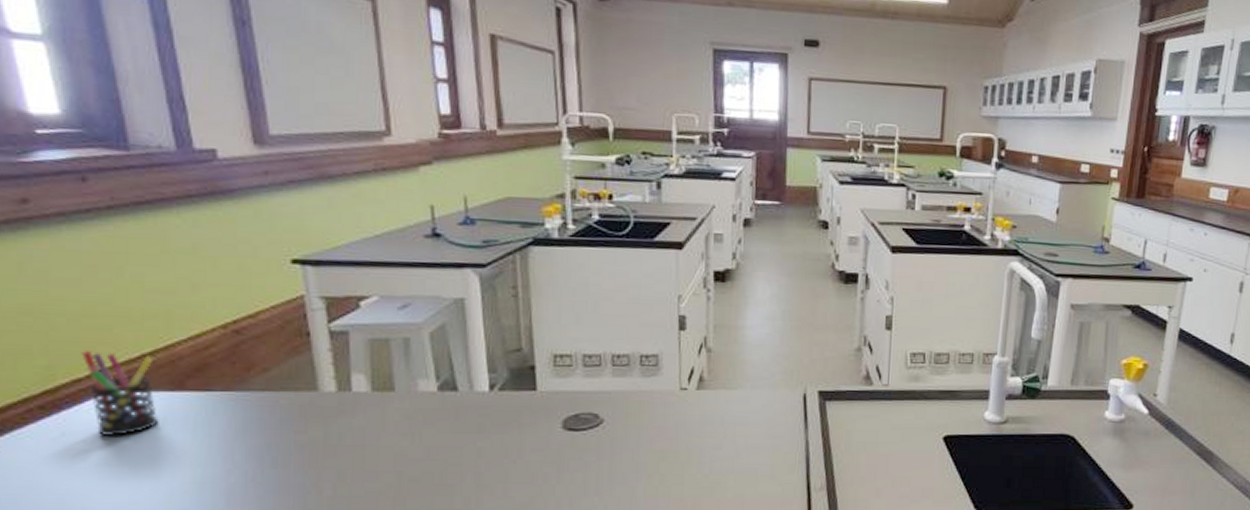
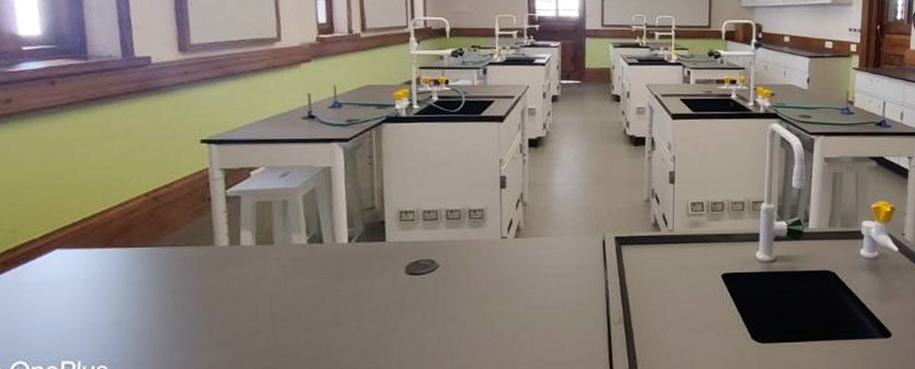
pen holder: present [81,349,159,437] -> none [38,216,91,287]

